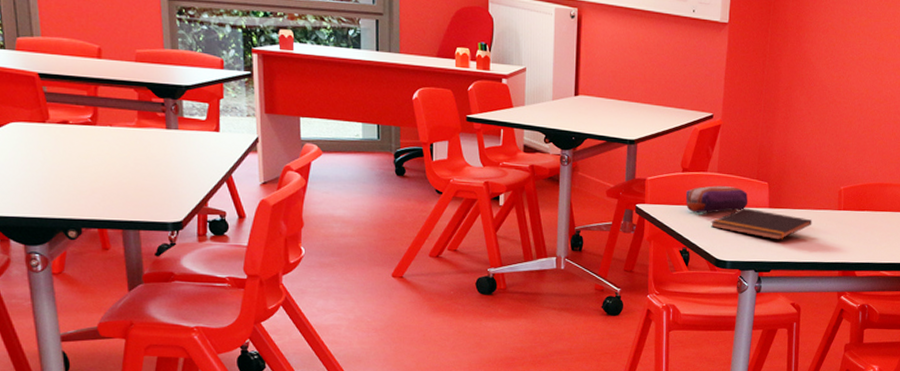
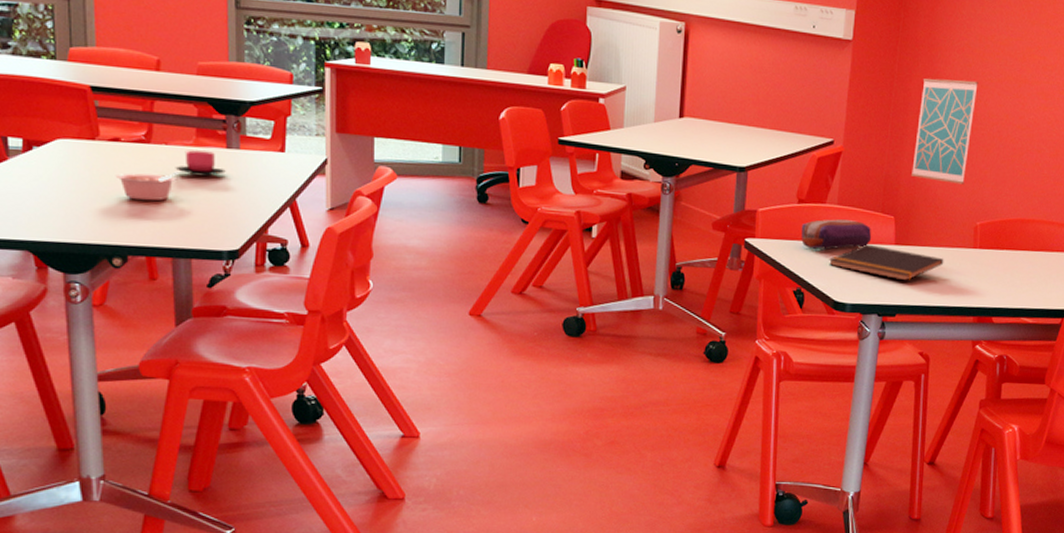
legume: none [67,151,125,178] -> present [117,171,180,201]
cup: none [120,131,167,155] -> present [175,150,226,177]
wall art: none [782,57,841,153] -> present [910,78,978,184]

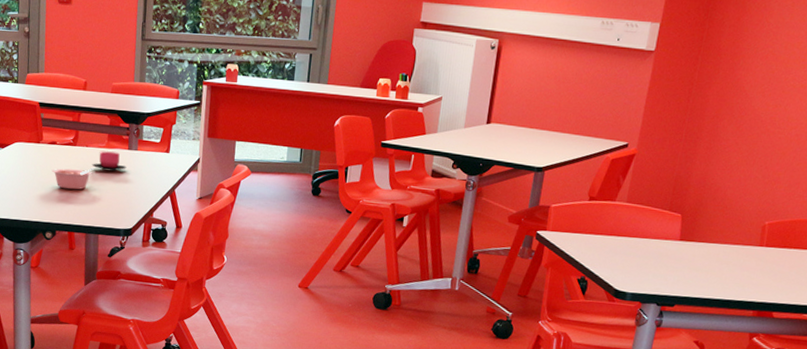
pencil case: present [801,219,872,250] -> none [589,215,658,243]
notepad: present [829,244,944,281] -> none [613,239,728,275]
wall art: present [910,78,978,184] -> none [701,85,780,186]

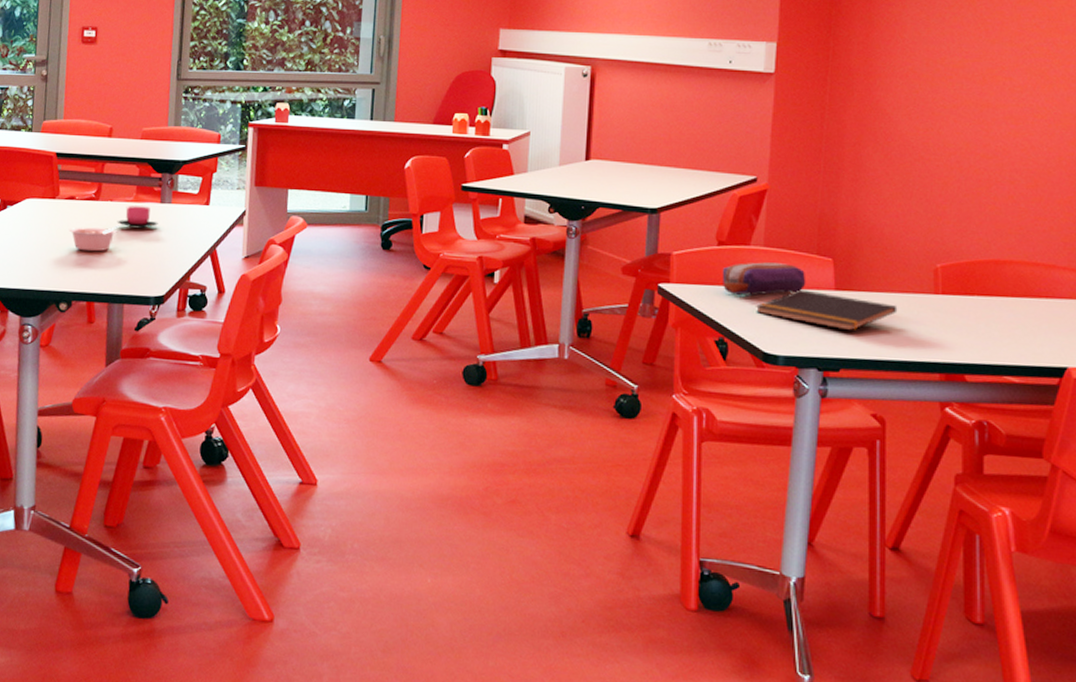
pencil case: none [589,215,658,243] -> present [722,262,806,296]
notepad: none [613,239,728,275] -> present [756,289,898,331]

